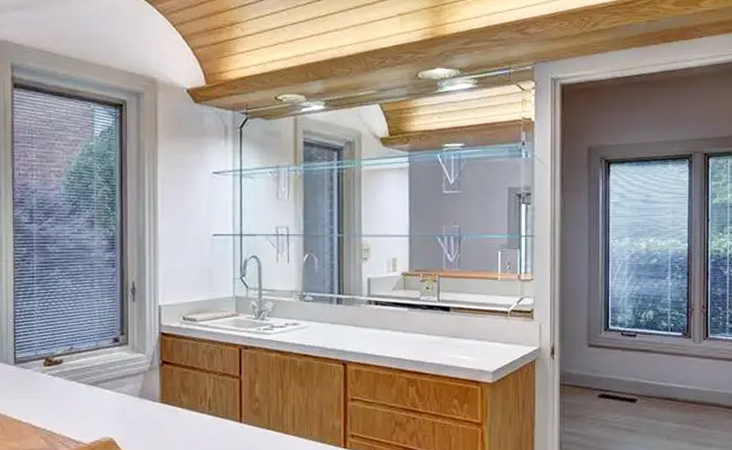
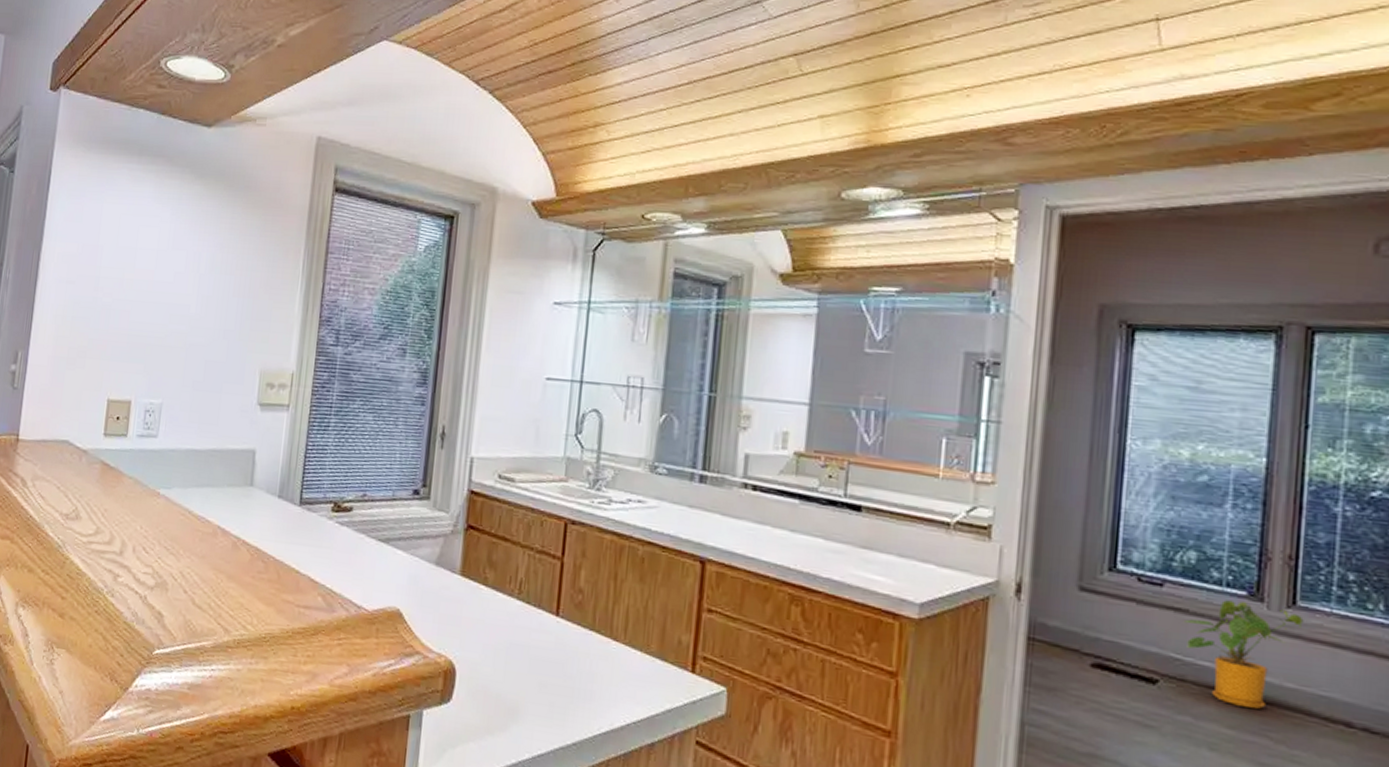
house plant: none [649,340,713,408] -> present [1184,600,1304,709]

